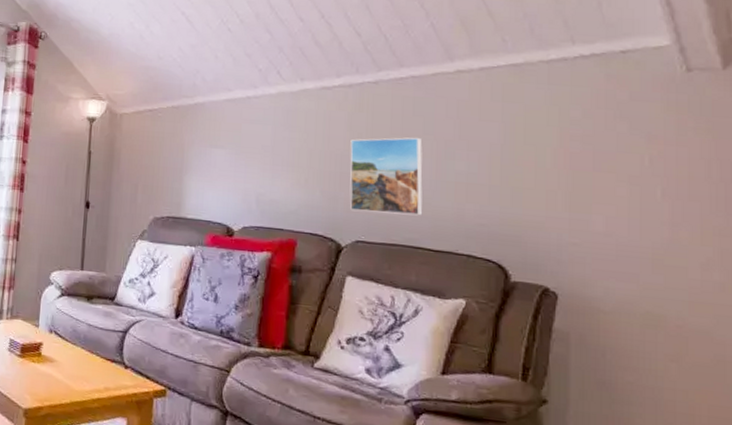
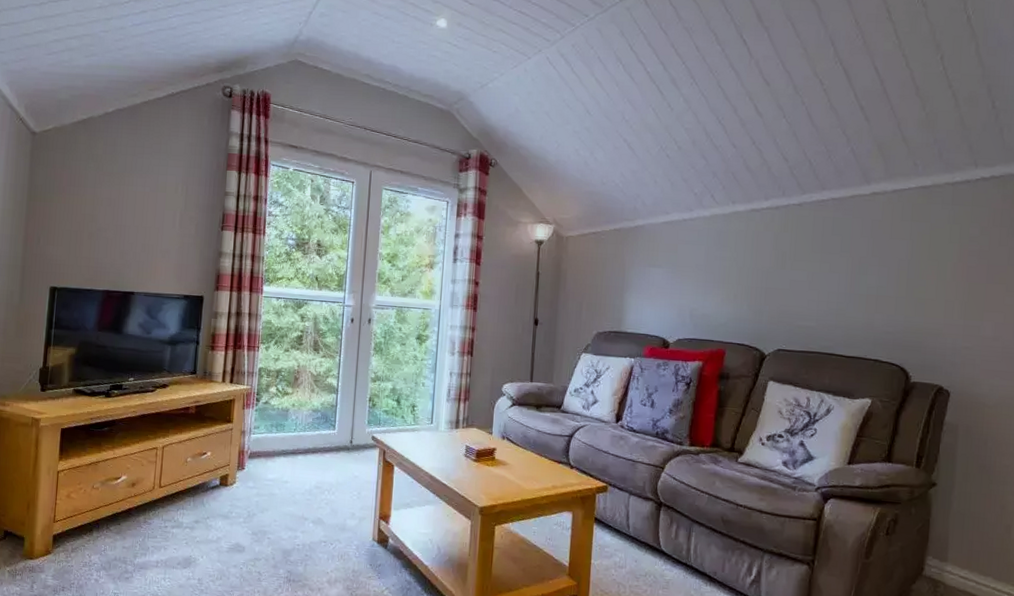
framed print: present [350,137,423,216] -> none [773,254,840,326]

